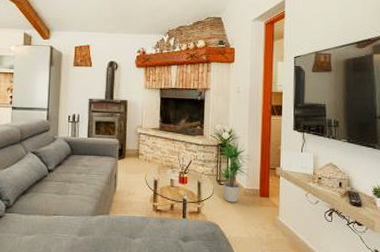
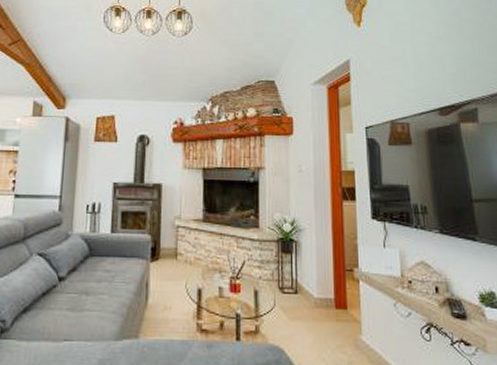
potted plant: present [215,141,251,203] -> none [275,234,321,318]

